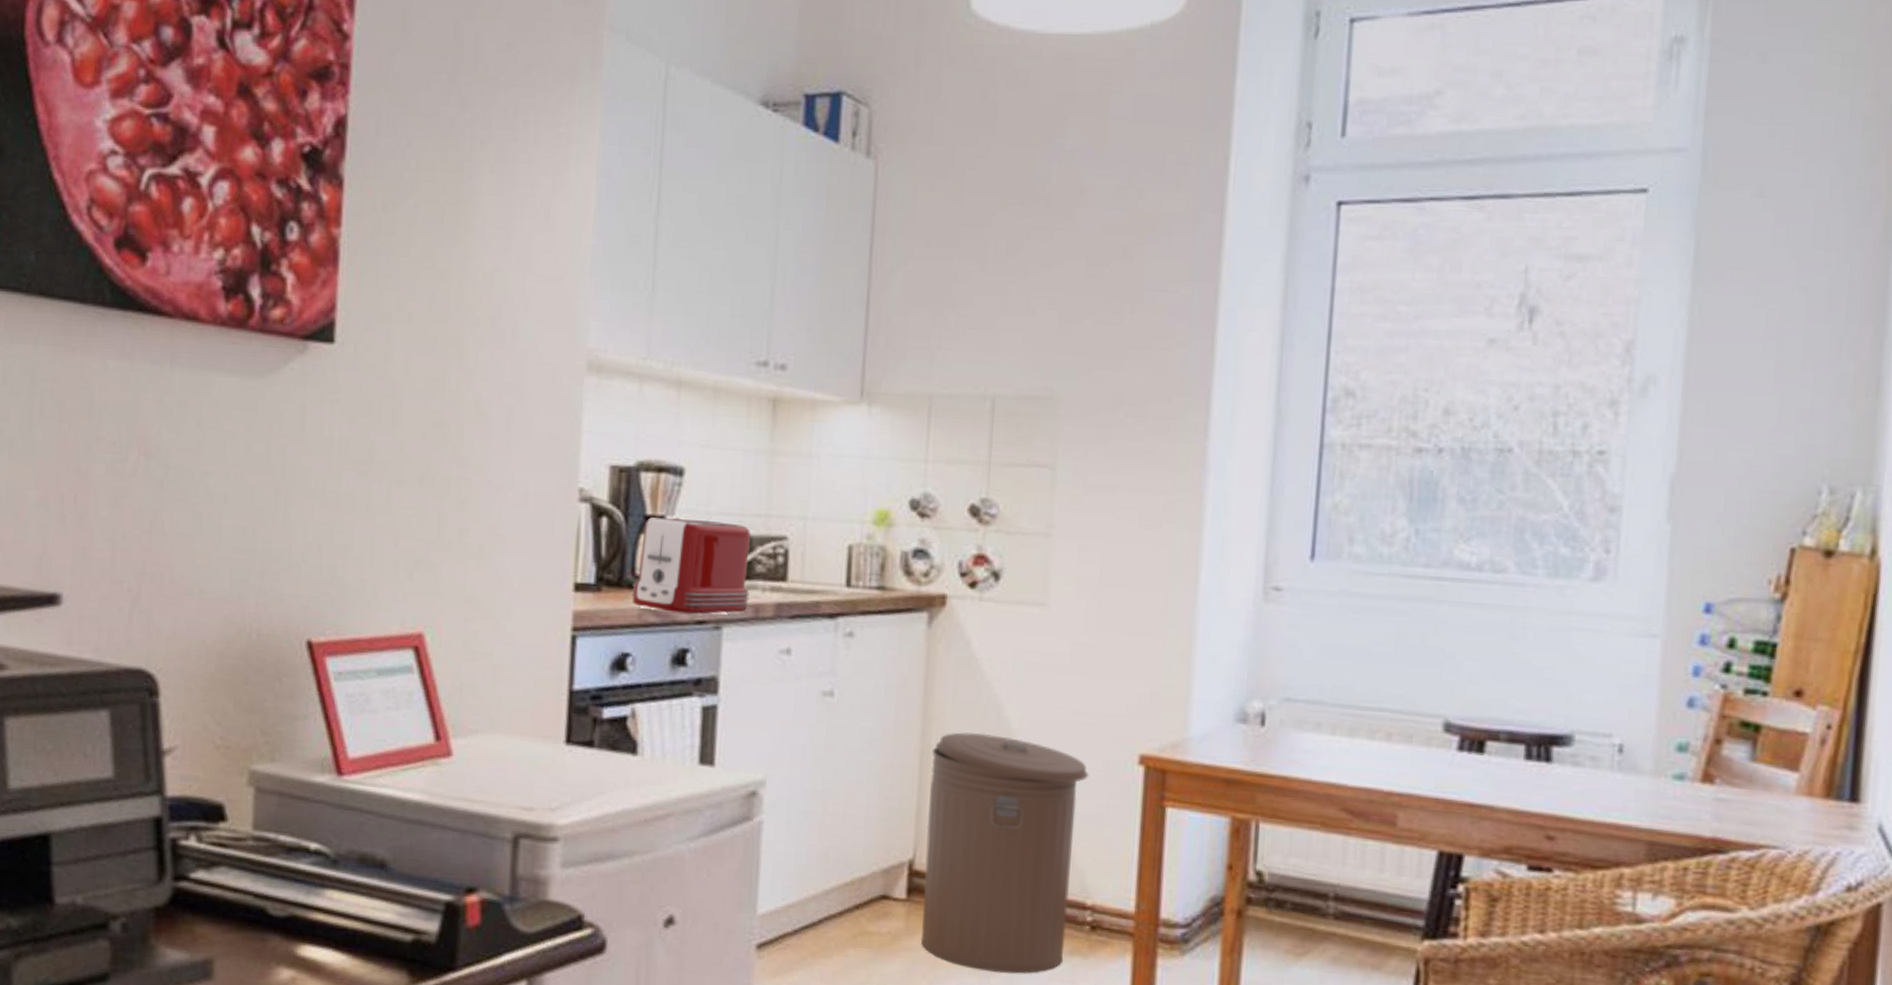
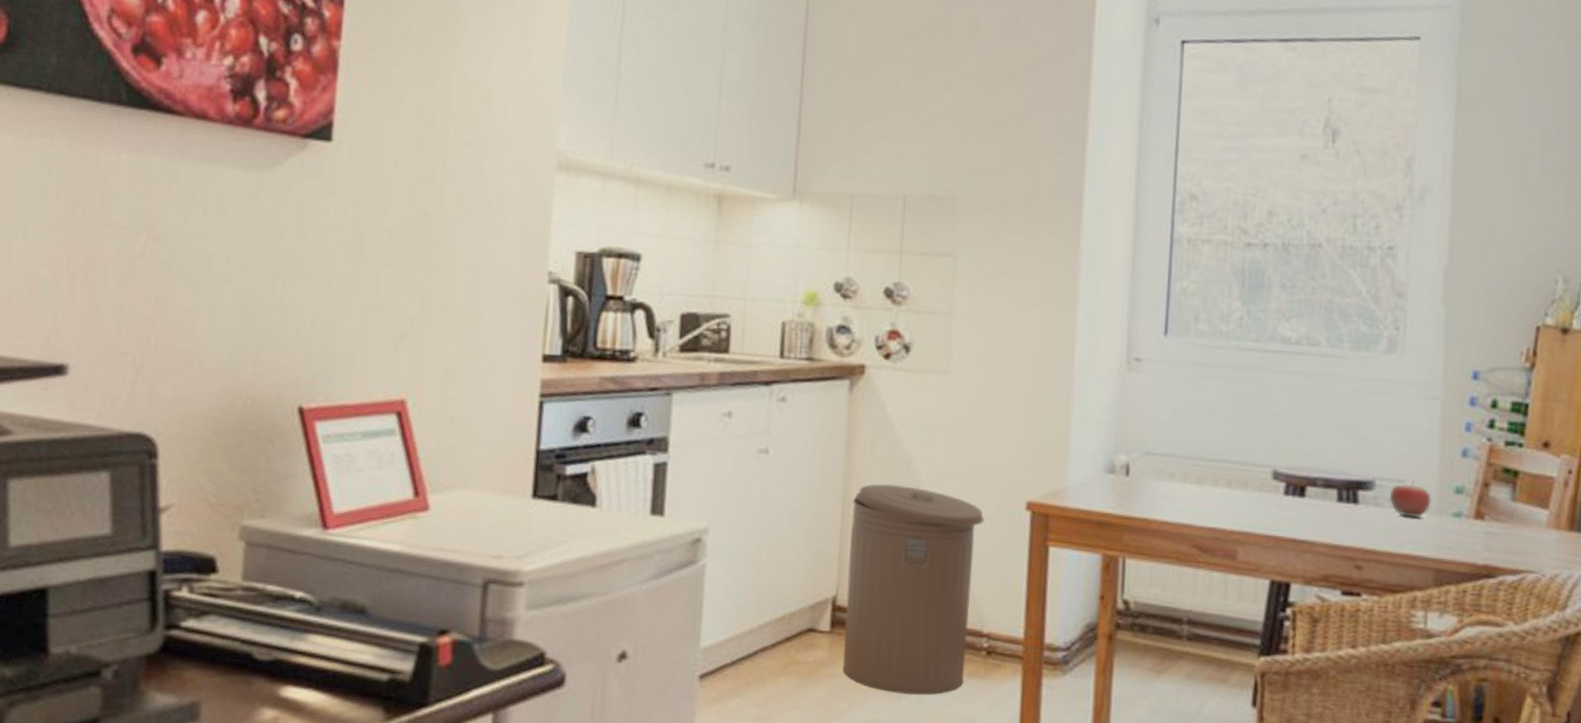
toaster: present [631,517,751,614] -> none [593,297,698,382]
fruit: none [1593,736,1646,780] -> present [1390,481,1431,518]

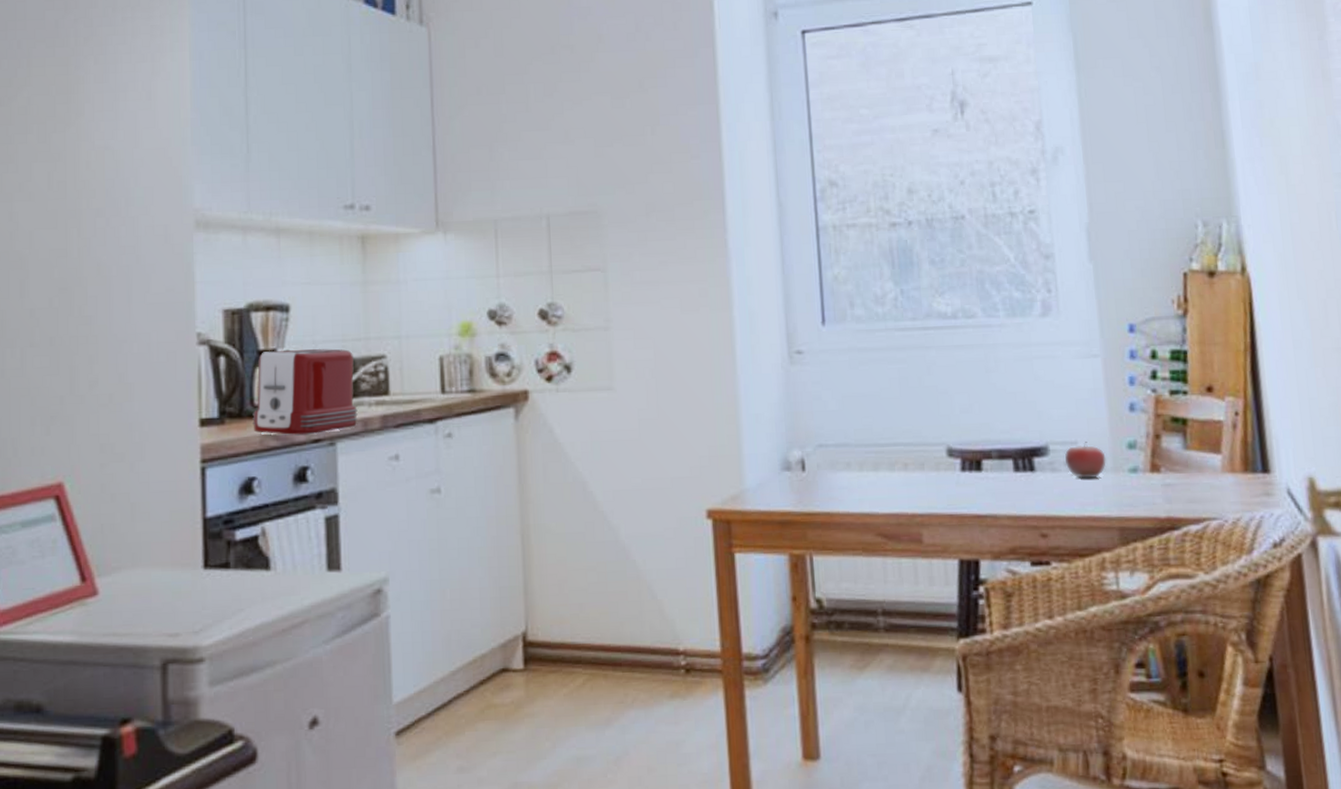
toaster: none [593,297,698,382] -> present [252,349,358,435]
can: present [842,483,984,695] -> none [531,508,667,725]

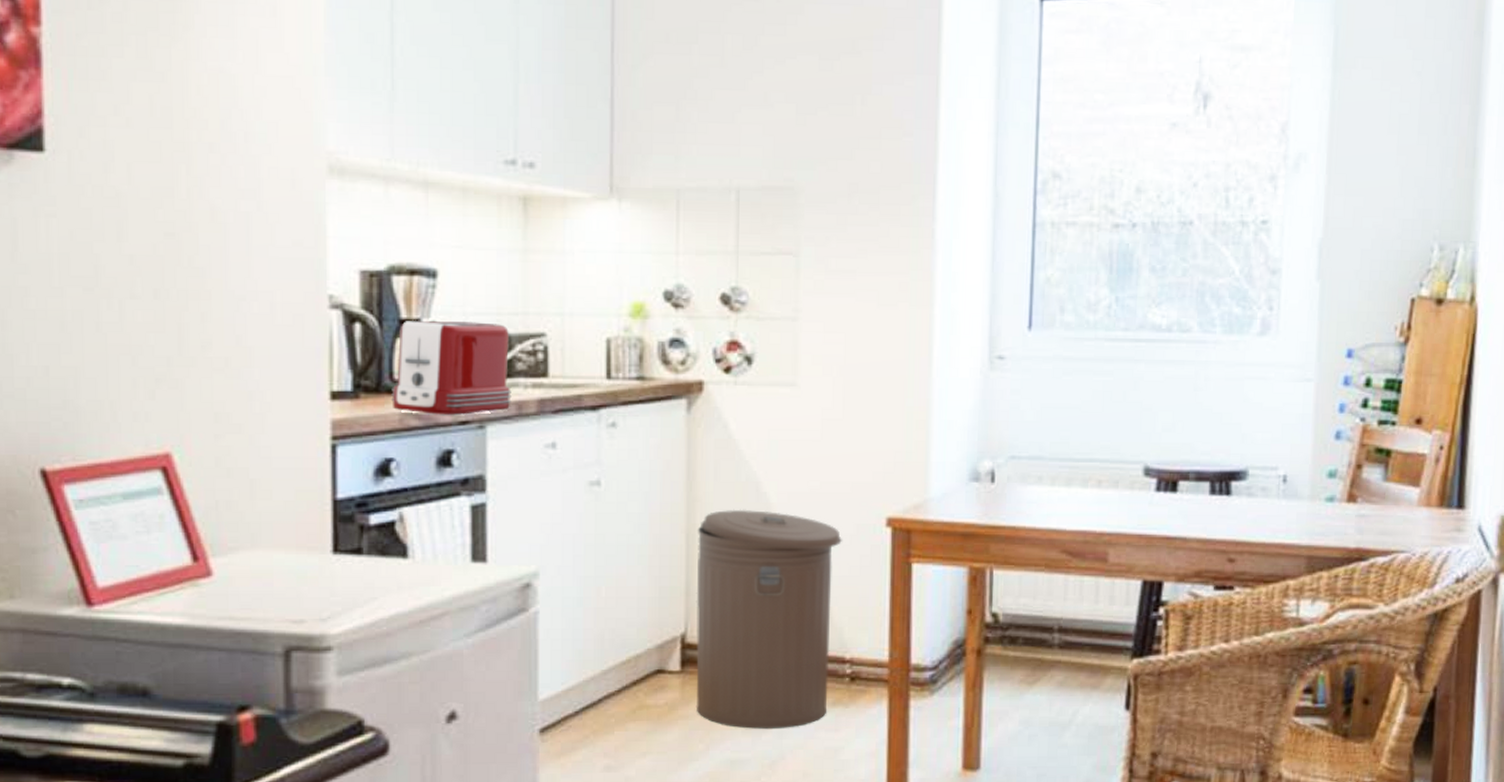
can: none [531,508,667,725] -> present [696,509,842,729]
fruit: present [1065,442,1106,478] -> none [1263,468,1304,505]

